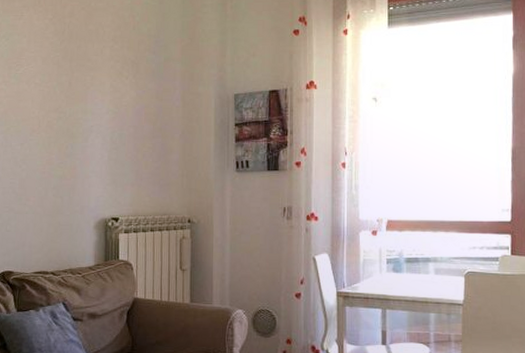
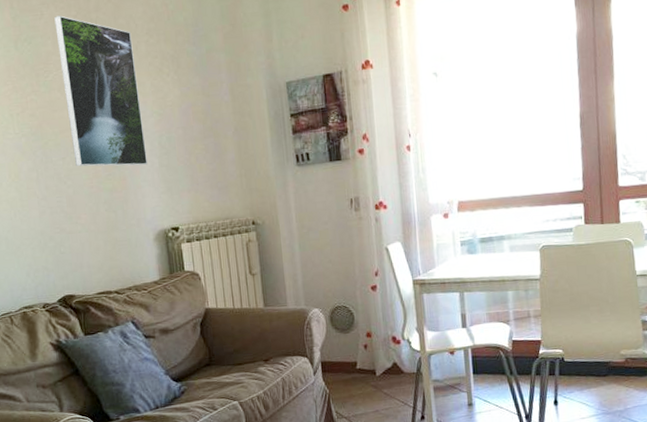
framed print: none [31,18,99,158] -> present [54,15,148,167]

